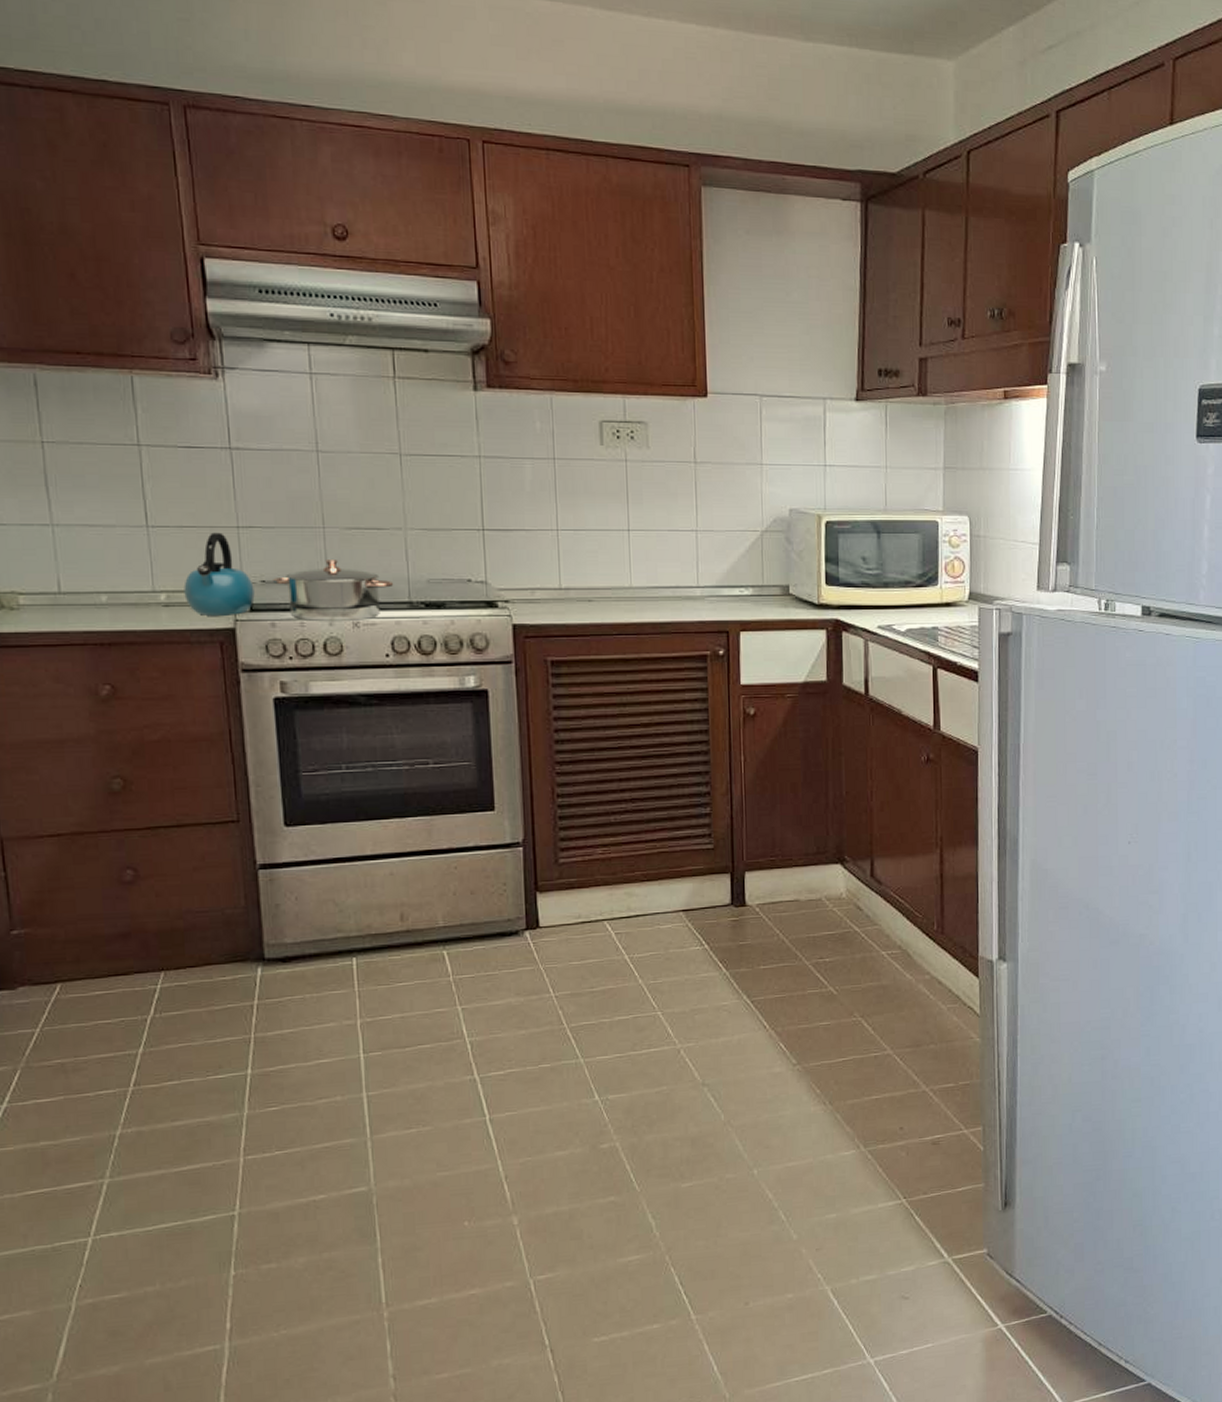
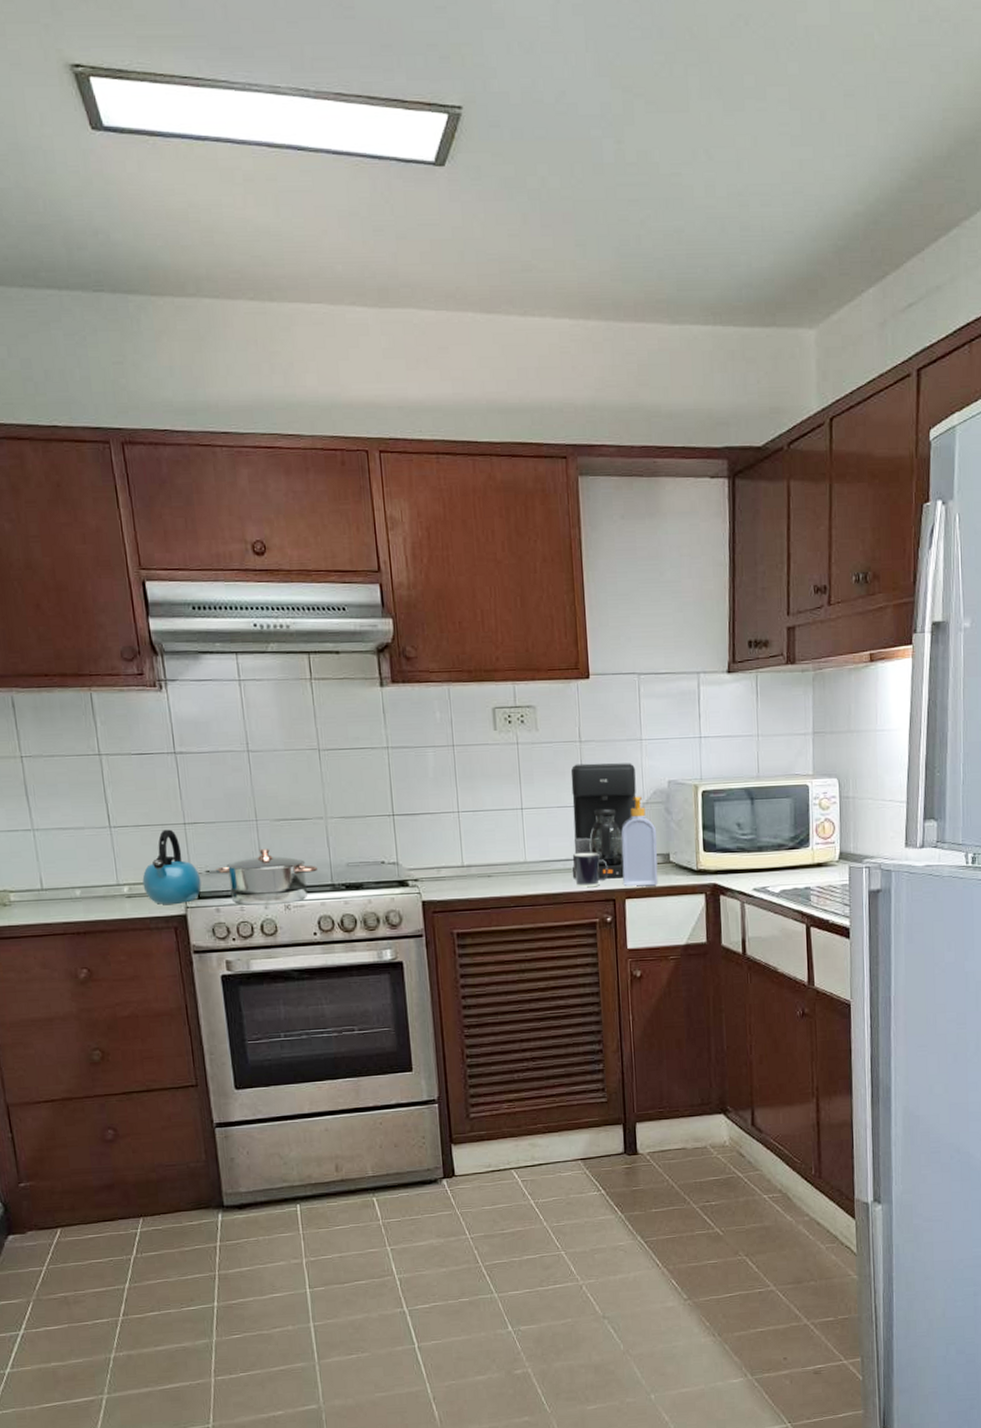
coffee maker: none [683,486,755,609] -> present [570,763,636,879]
mug: none [683,580,722,618] -> present [572,852,608,888]
soap bottle: none [736,523,776,619] -> present [620,796,658,887]

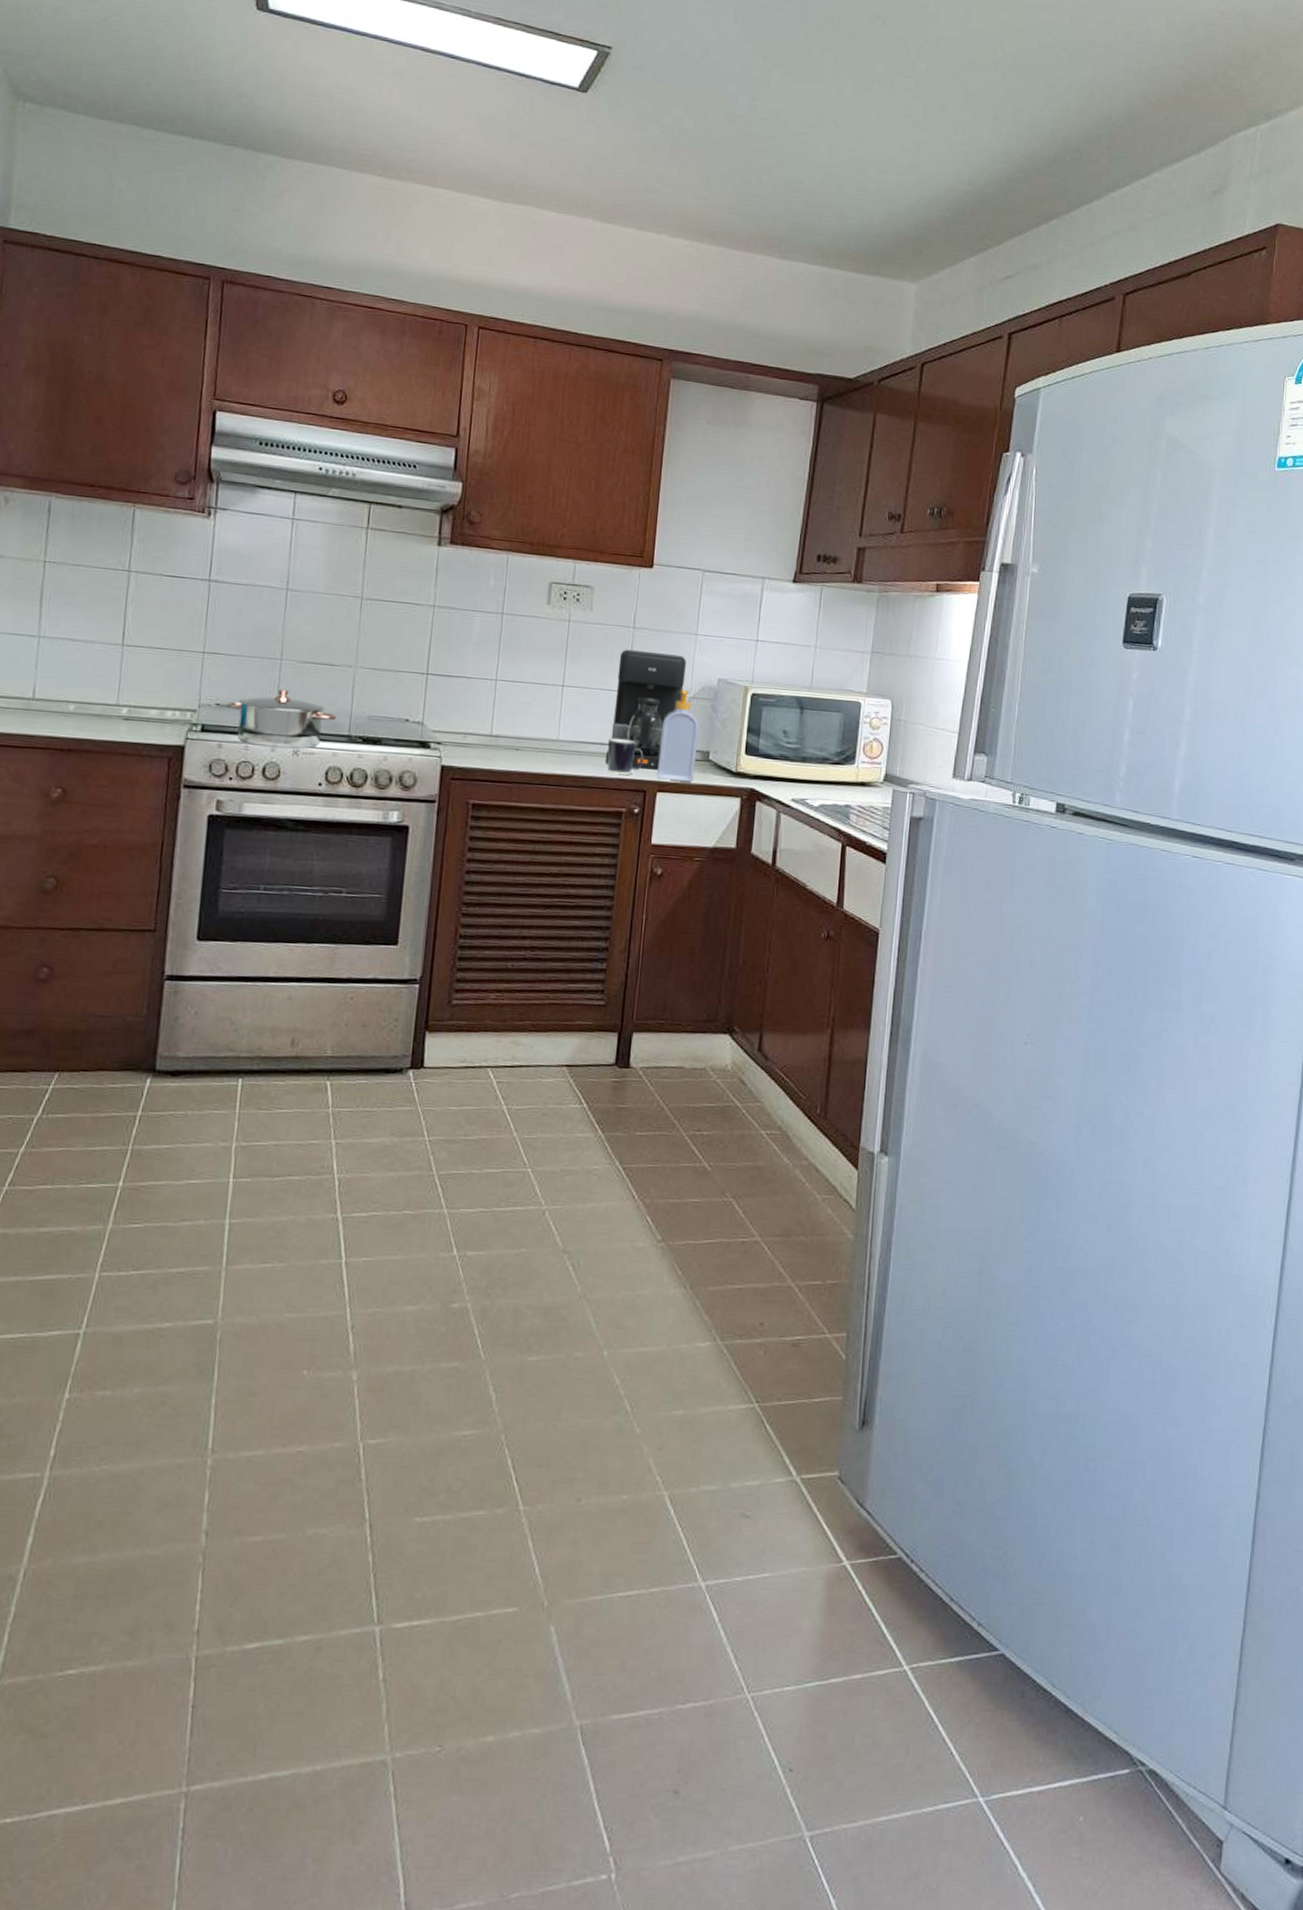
kettle: present [142,829,202,904] -> none [144,655,209,734]

